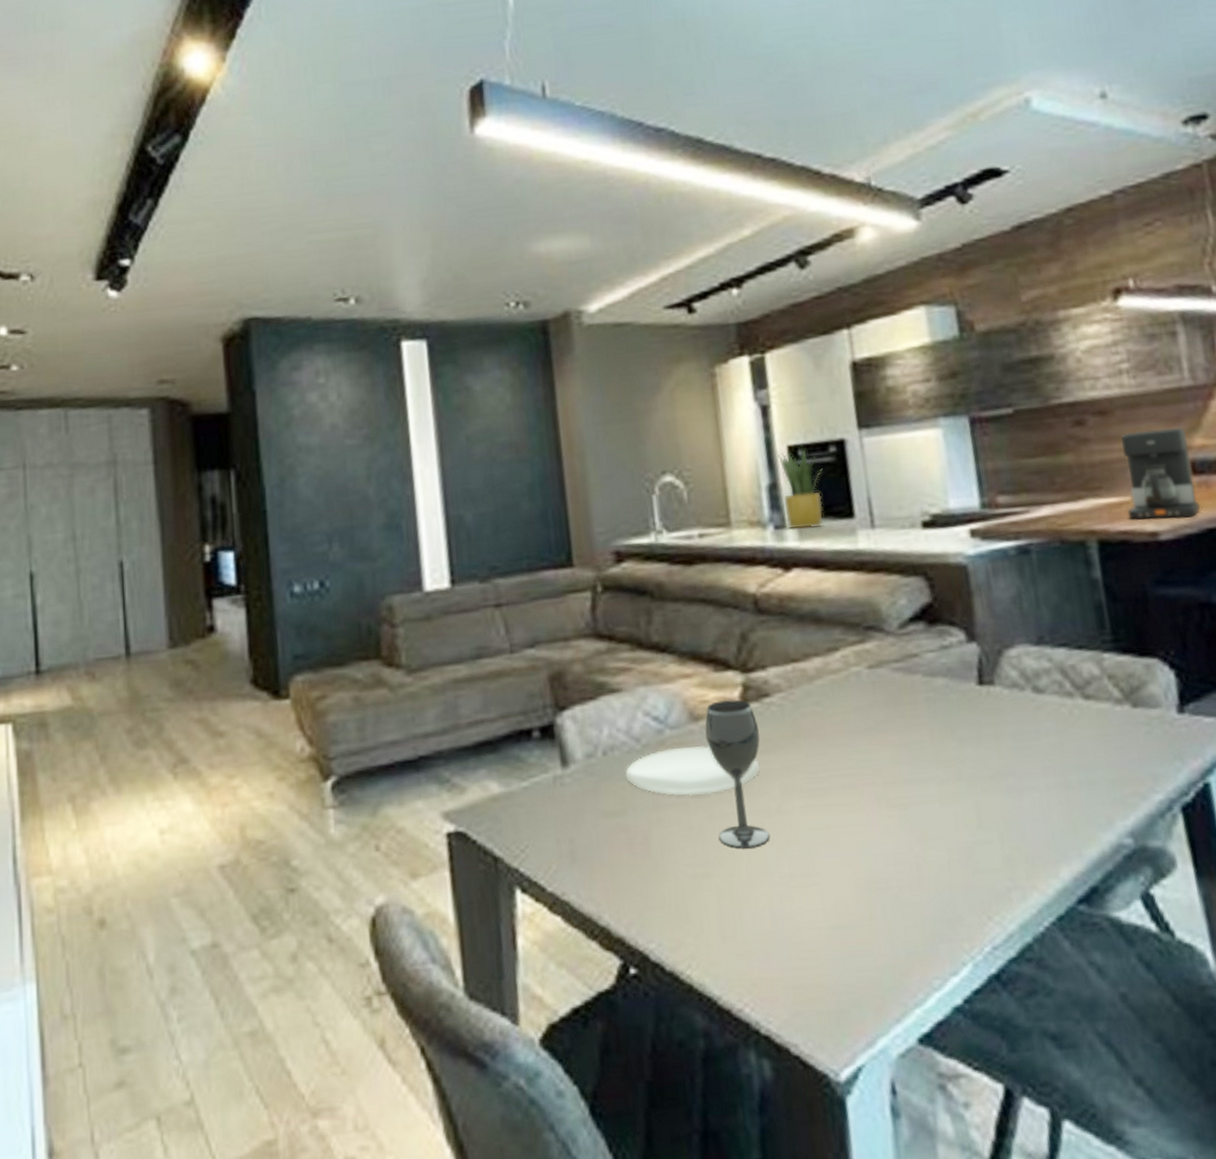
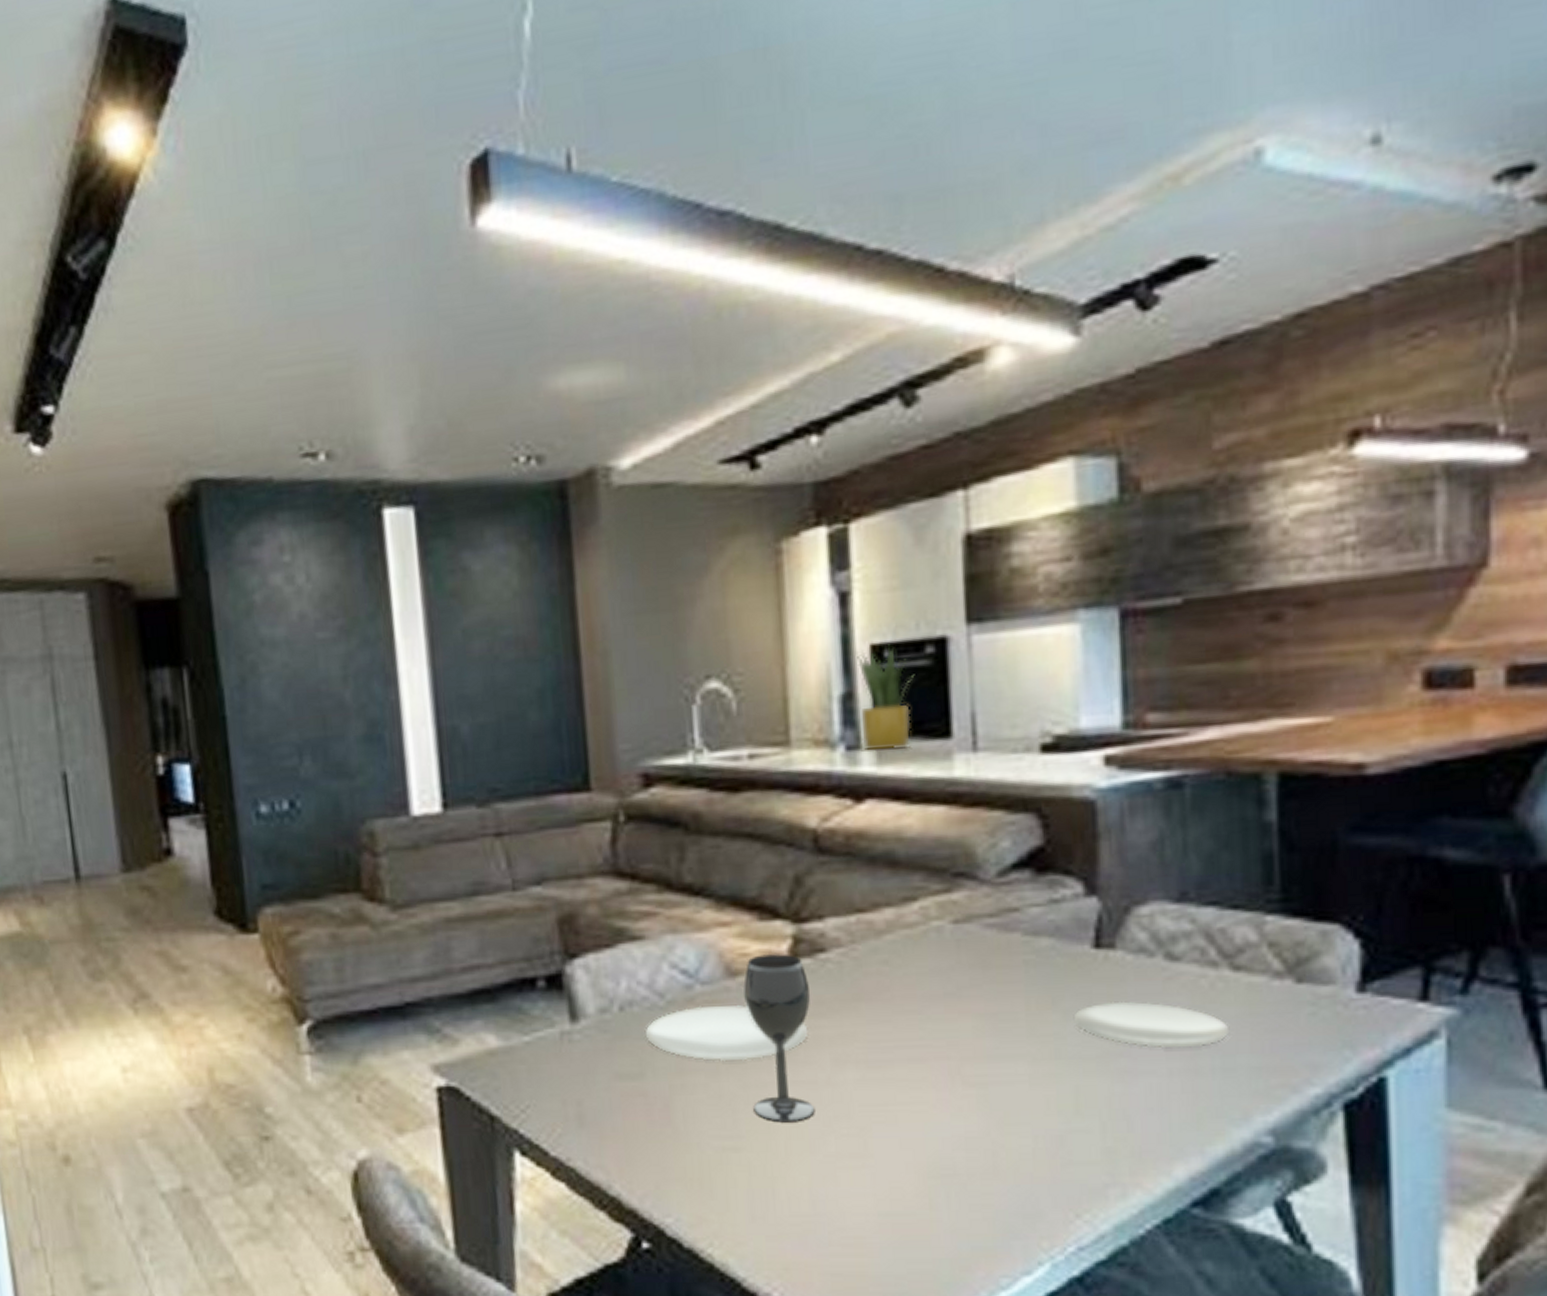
plate: none [968,728,1089,767] -> present [1073,1001,1230,1048]
coffee maker: present [1121,428,1200,521] -> none [1325,625,1430,749]

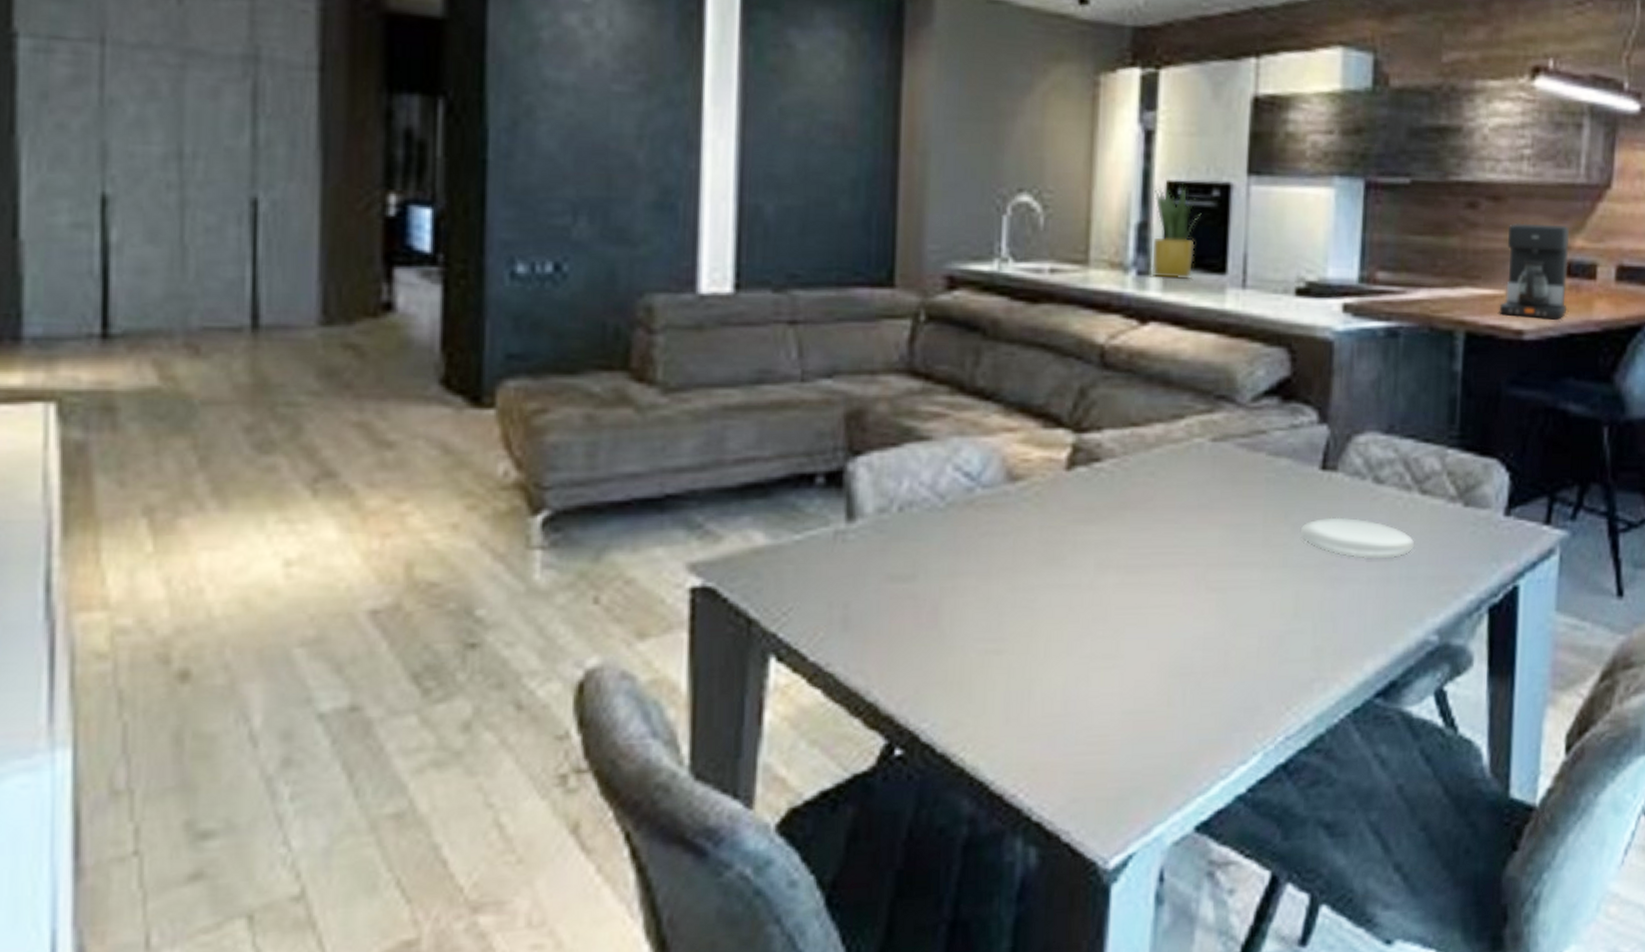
plate: present [646,1005,809,1062] -> none [923,509,1078,565]
wine glass: present [743,954,815,1121] -> none [1019,461,1083,624]
coffee maker: none [1325,625,1430,749] -> present [1499,222,1569,320]

